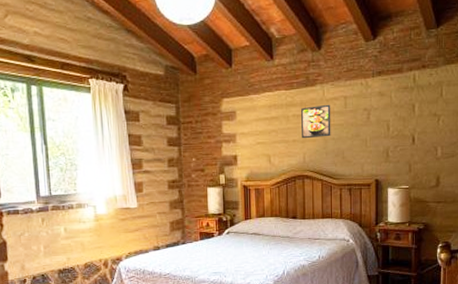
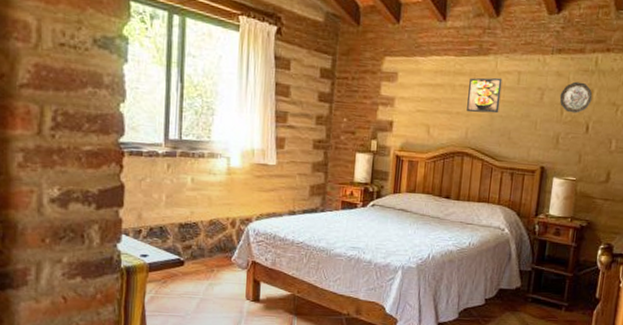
decorative plate: none [384,99,414,128] -> present [559,81,593,113]

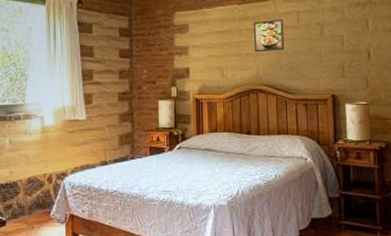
decorative plate: present [559,81,593,113] -> none [338,14,368,43]

